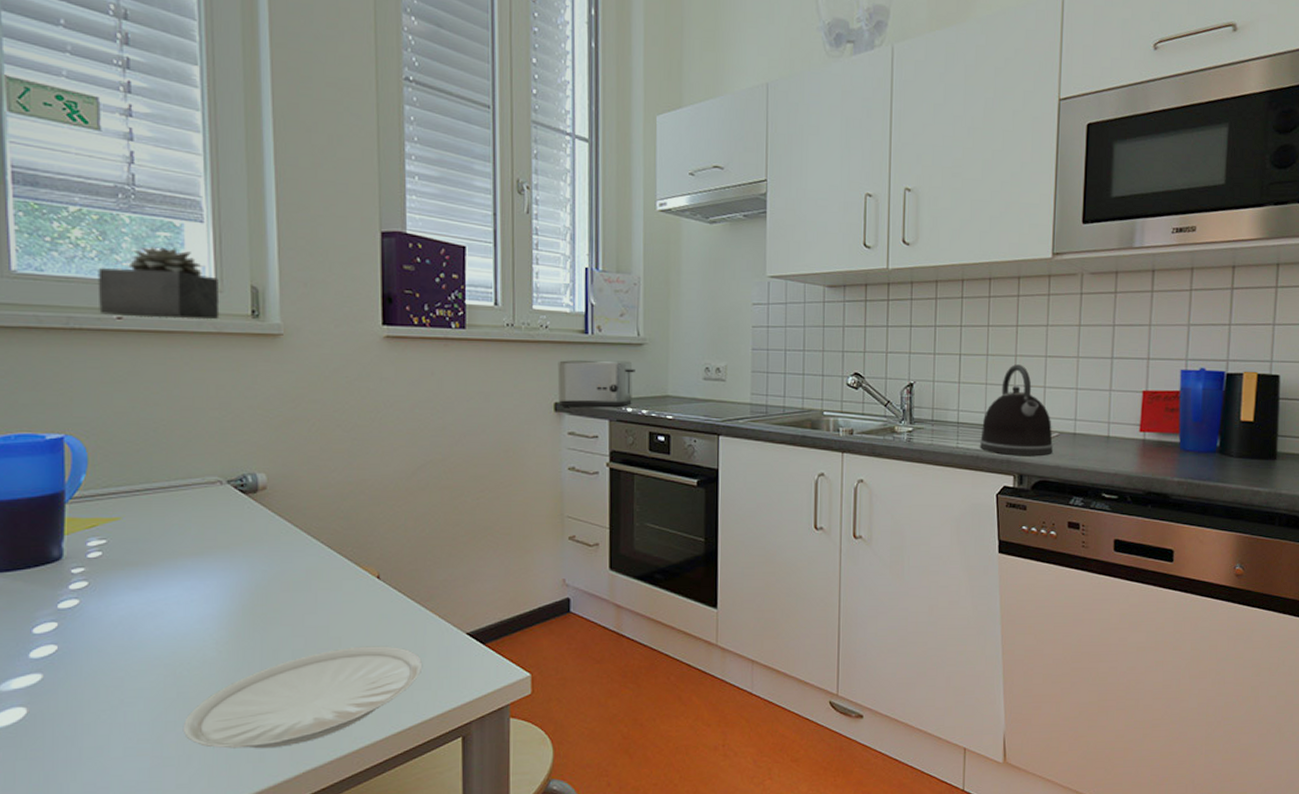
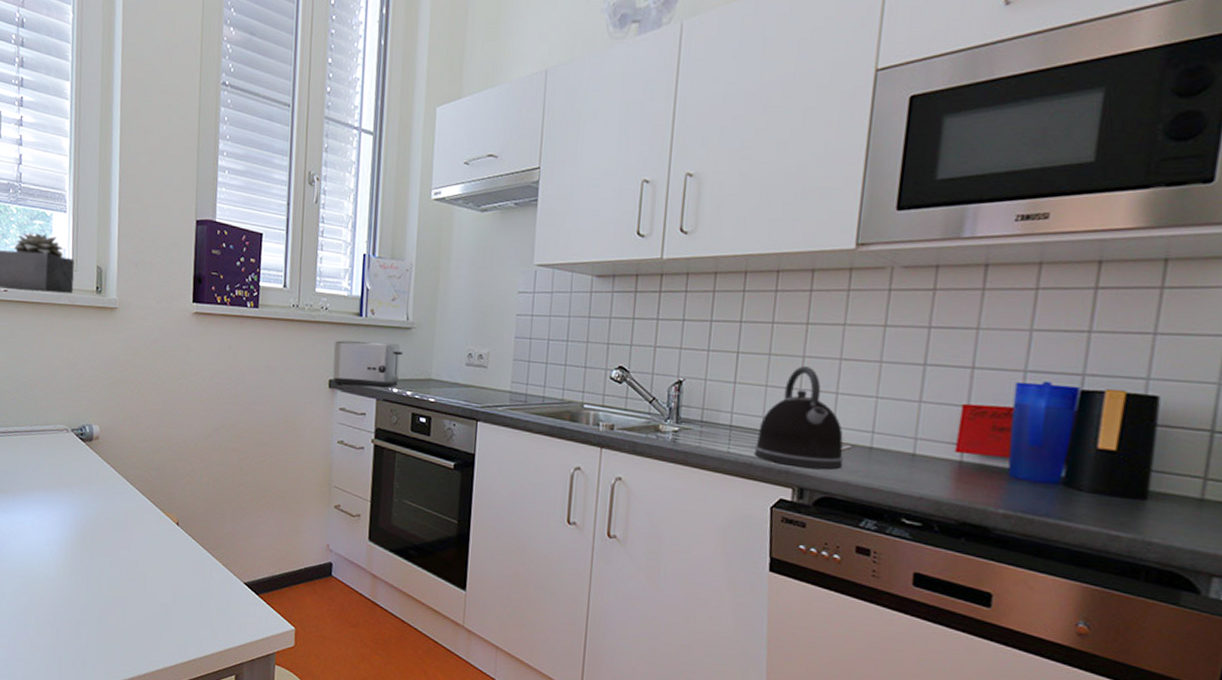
plate: present [182,646,423,749] -> none [30,581,208,659]

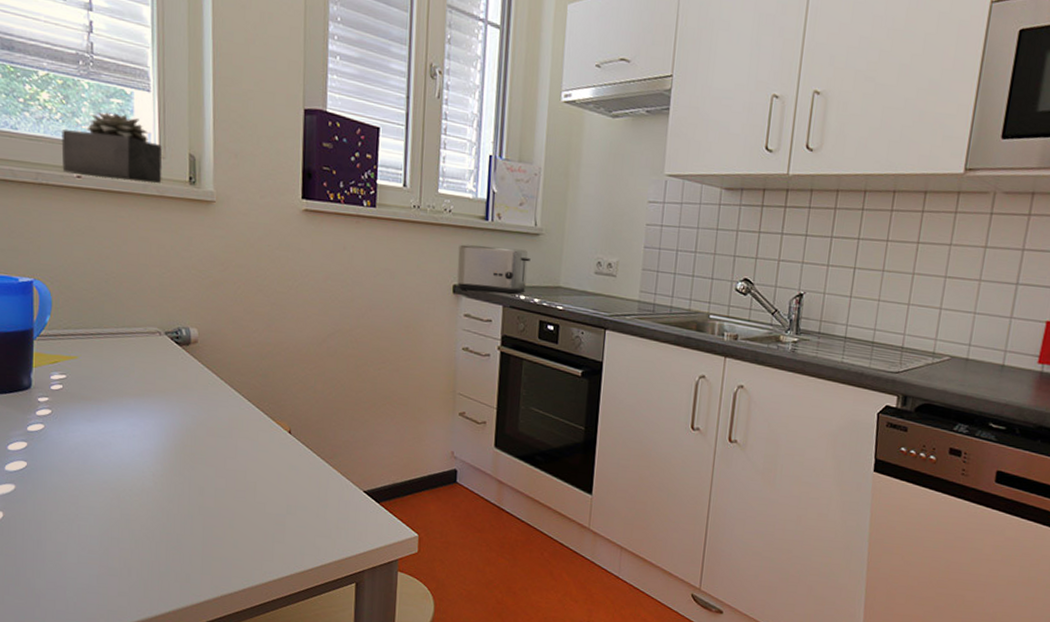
kettle: present [754,366,844,471] -> none [865,282,944,380]

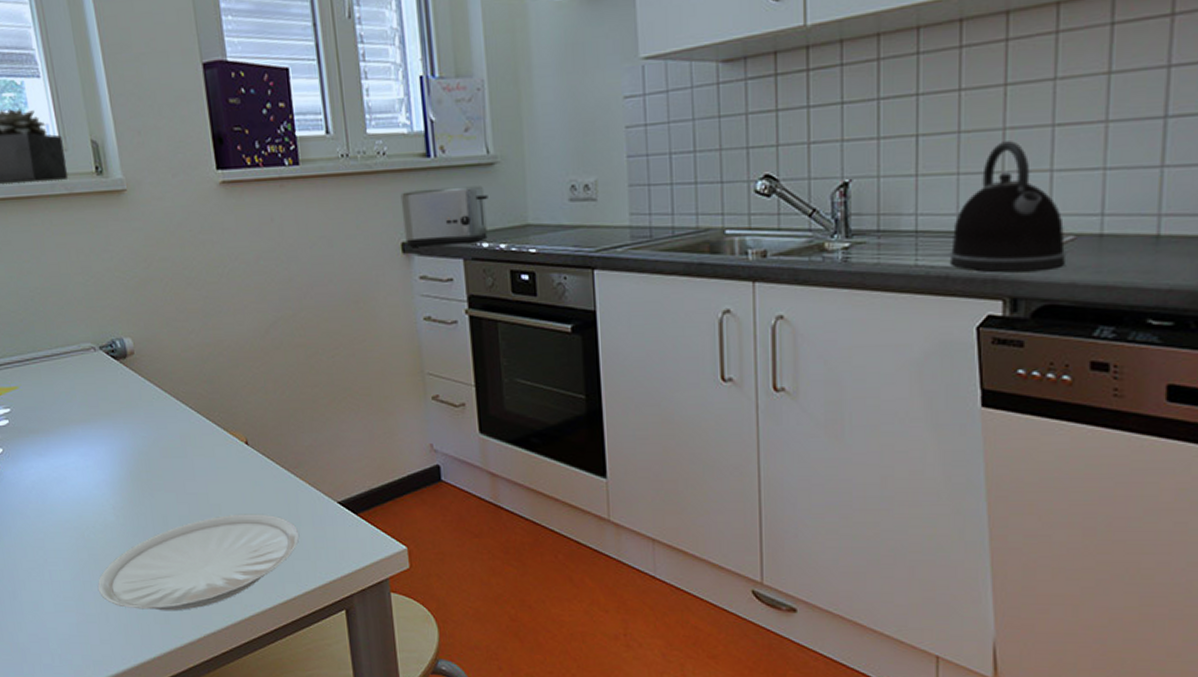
plate: none [124,491,325,572] -> present [97,514,300,611]
kettle: none [865,282,944,380] -> present [949,141,1067,273]

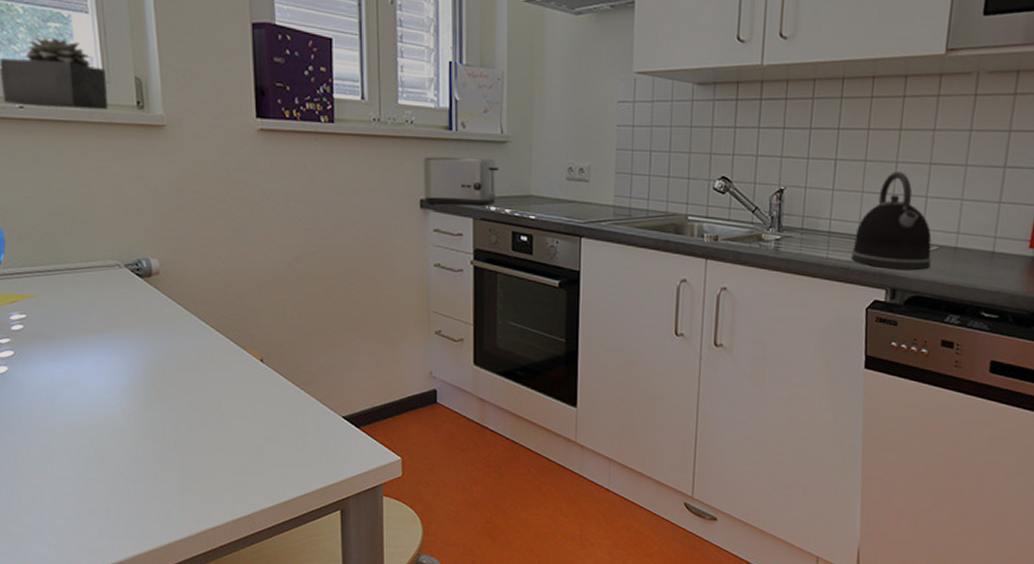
plate: present [97,514,300,611] -> none [101,422,304,508]

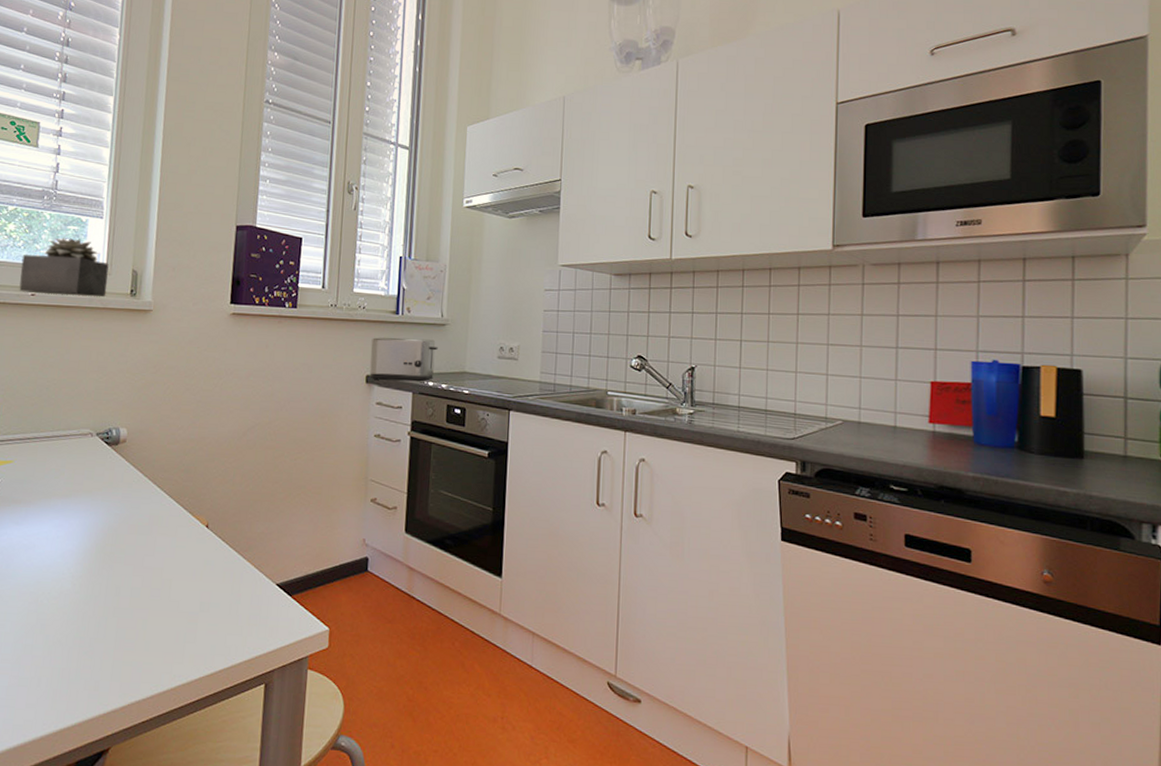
kettle: present [851,171,932,271] -> none [760,351,838,444]

